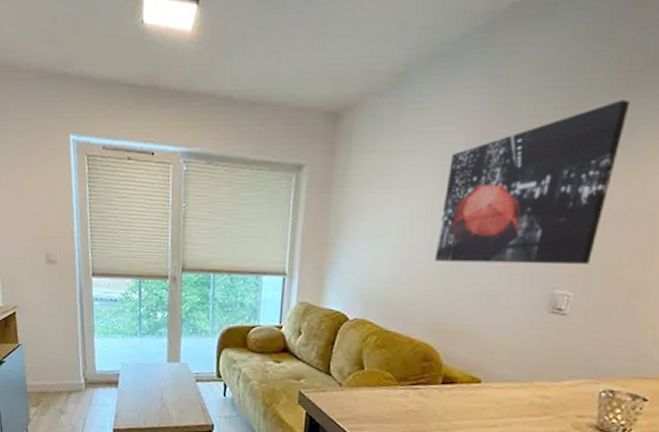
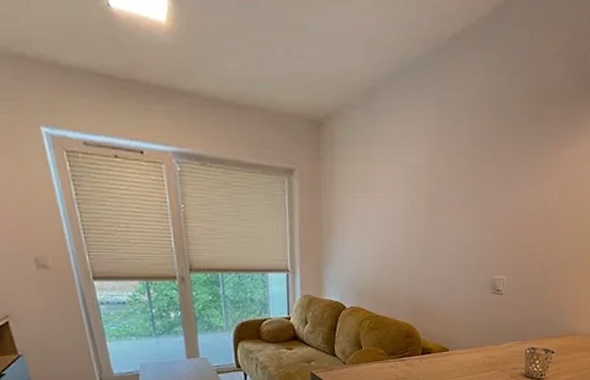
wall art: present [434,100,630,265] -> none [409,125,537,256]

